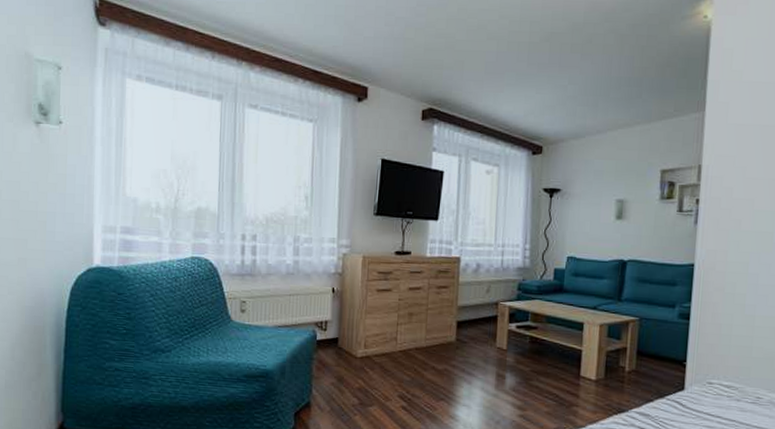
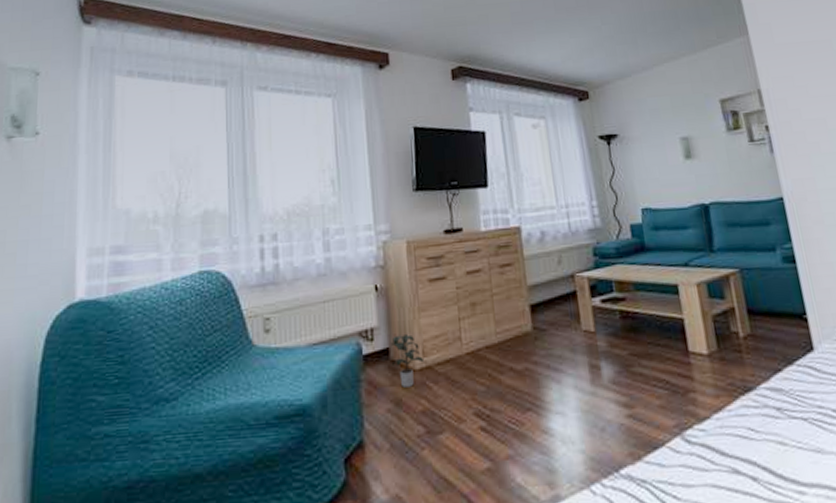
potted plant: none [339,329,365,369] -> present [391,334,425,388]

